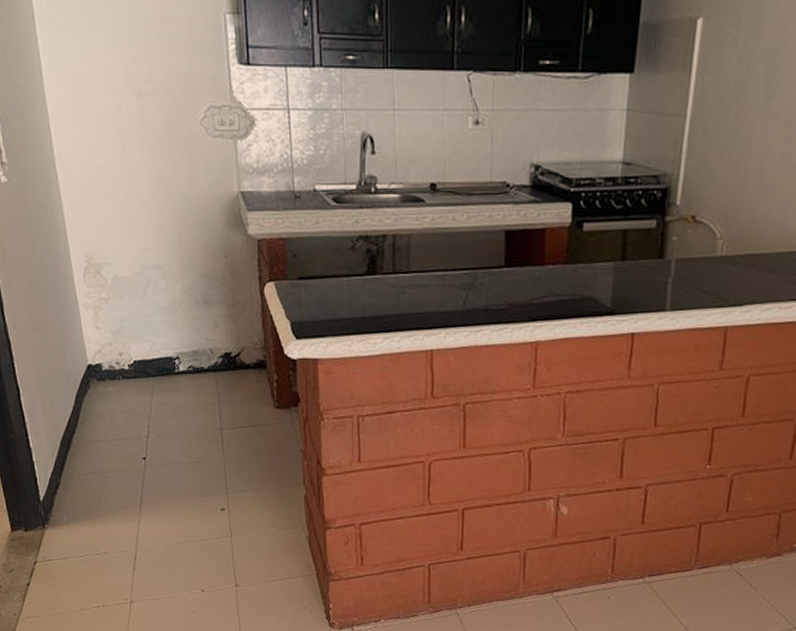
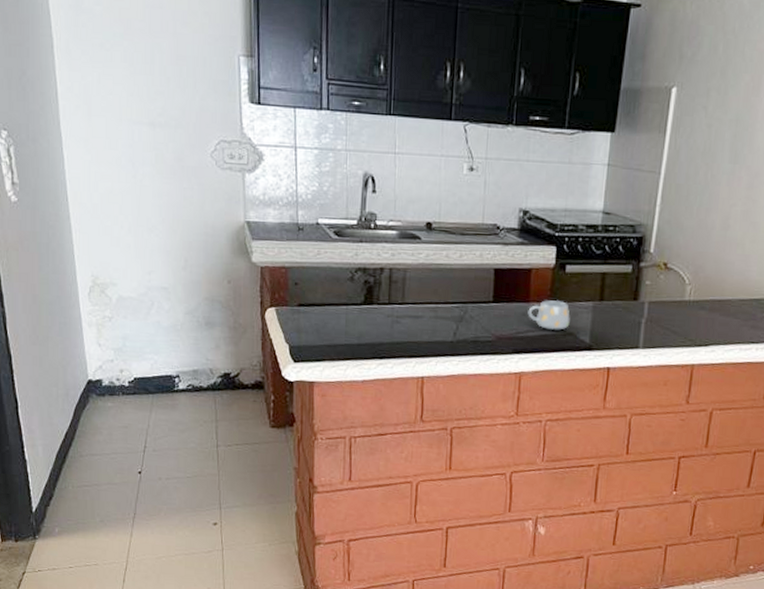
mug: none [543,262,589,295] -> present [528,300,570,330]

